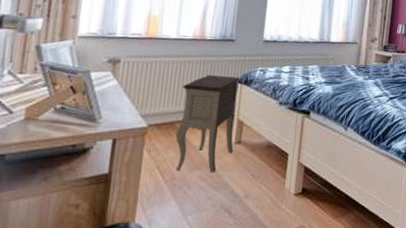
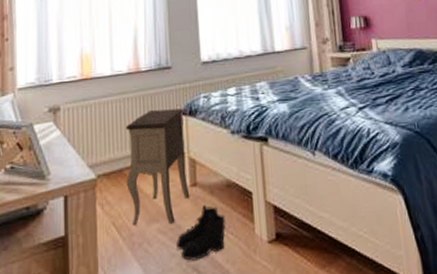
boots: none [213,159,262,204] -> present [175,204,227,261]

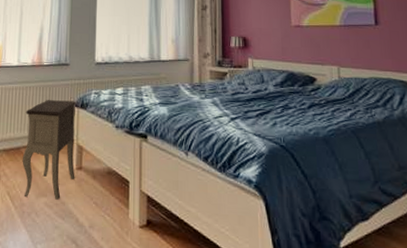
boots: present [175,204,227,261] -> none [59,186,105,234]

